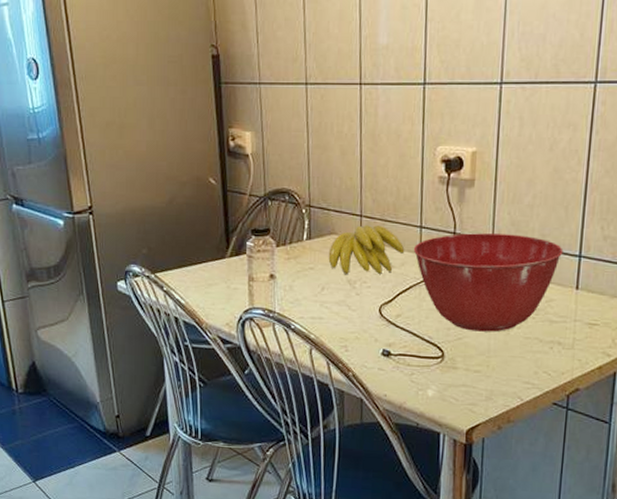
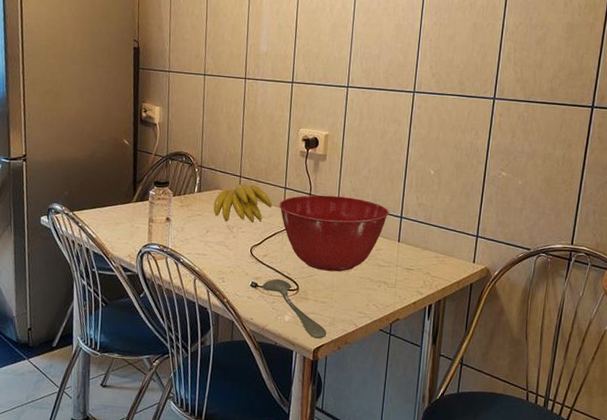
spoon: none [397,344,484,417] -> present [262,278,327,339]

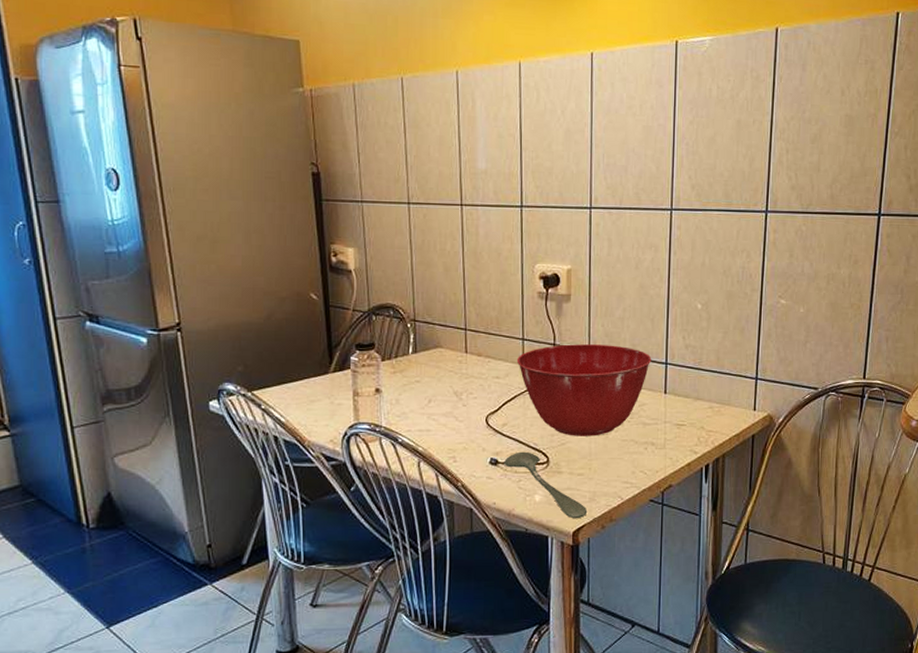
banana: present [213,183,272,222] -> none [434,337,509,386]

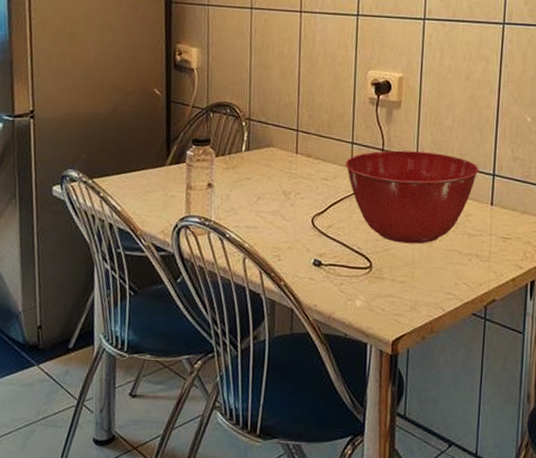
spoon: present [504,451,588,519] -> none [327,254,408,328]

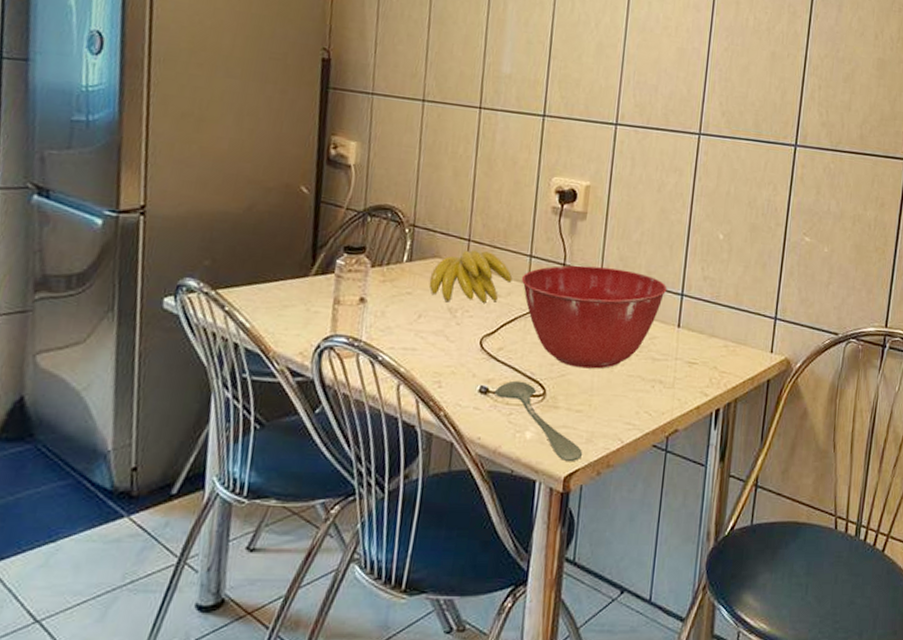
banana: none [265,138,337,186] -> present [429,249,513,303]
spoon: none [327,254,408,328] -> present [495,380,583,462]

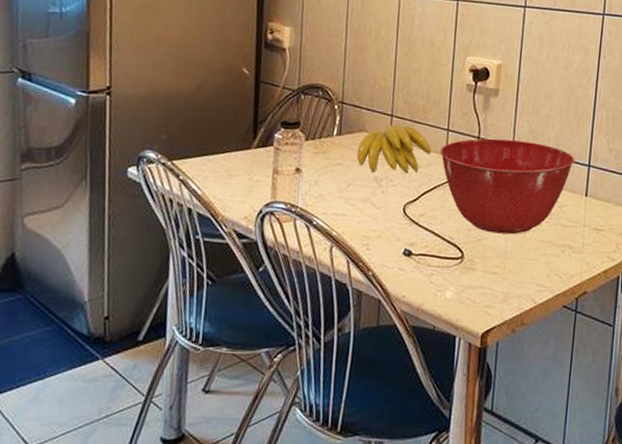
spoon: present [495,380,583,462] -> none [417,244,499,320]

